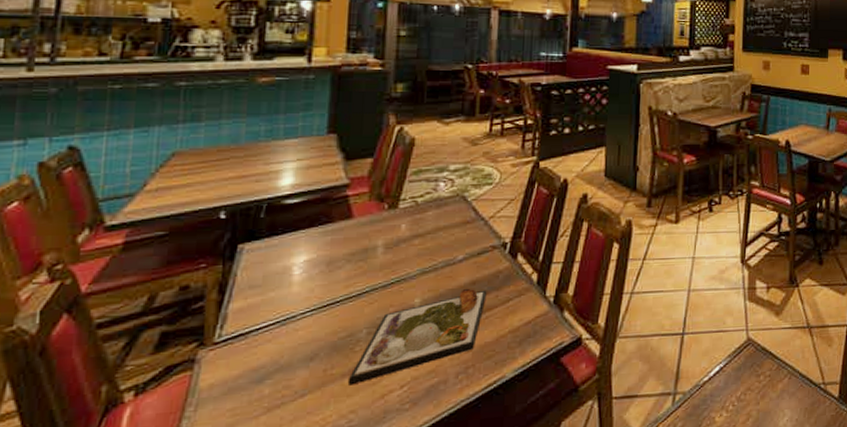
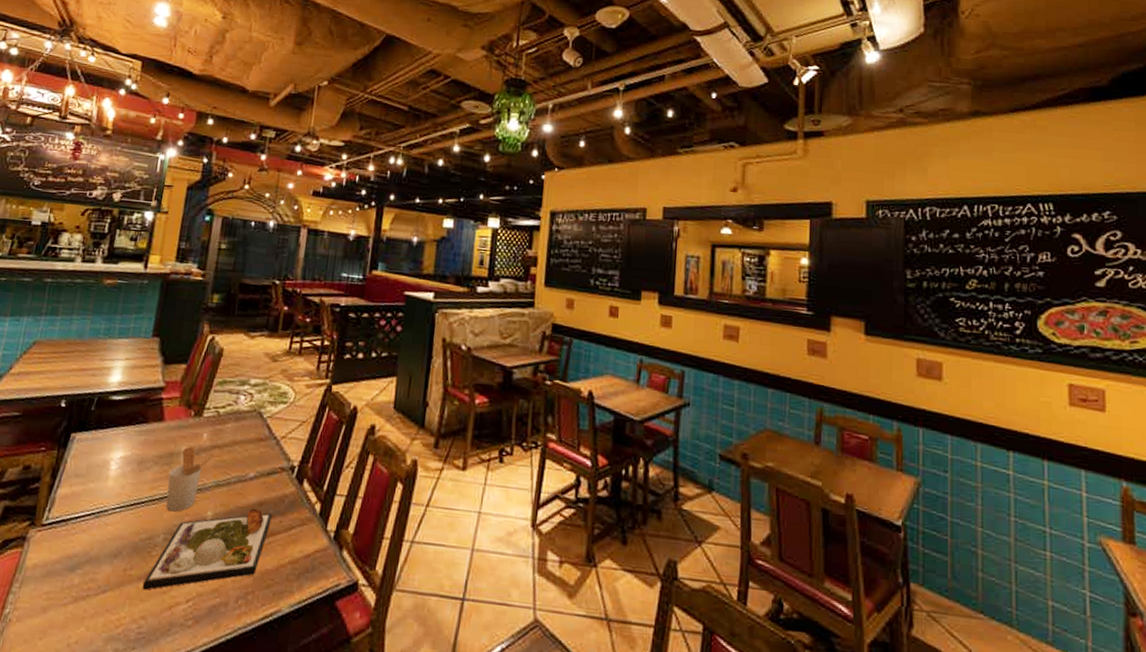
utensil holder: none [365,236,421,306] -> present [166,446,219,512]

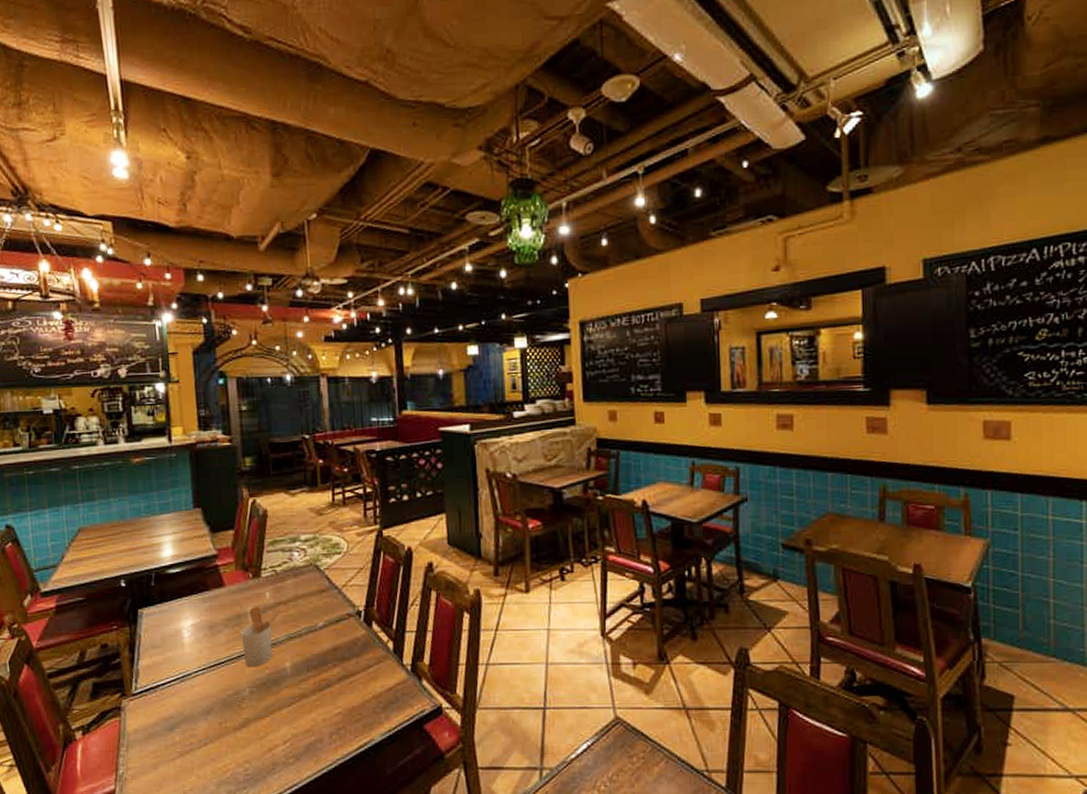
dinner plate: present [142,508,273,590] -> none [239,654,349,738]

